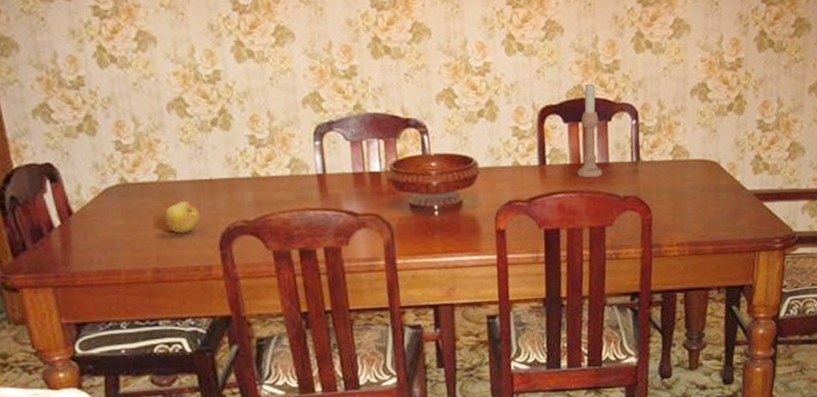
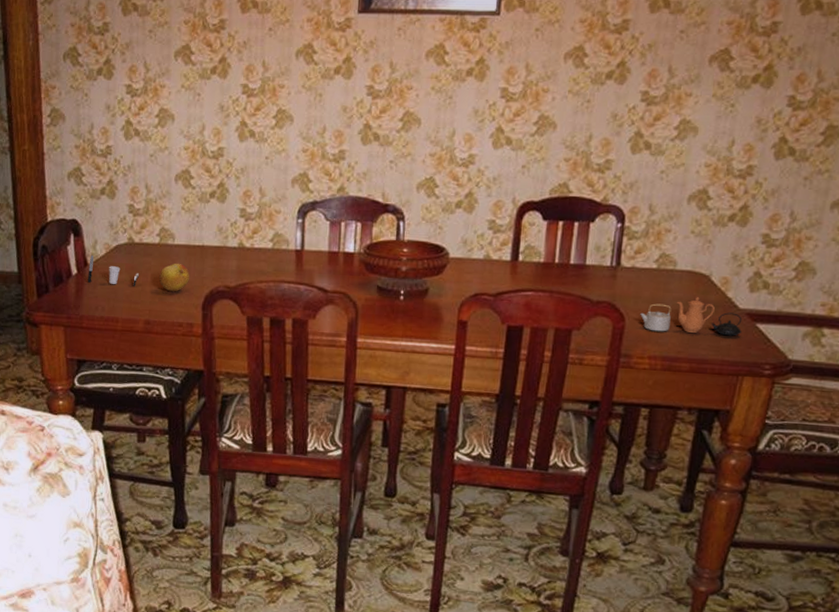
cup: none [74,201,139,235] -> present [88,255,139,286]
candlestick: present [576,83,603,177] -> none [549,182,583,278]
teapot: none [664,183,752,220] -> present [640,297,743,336]

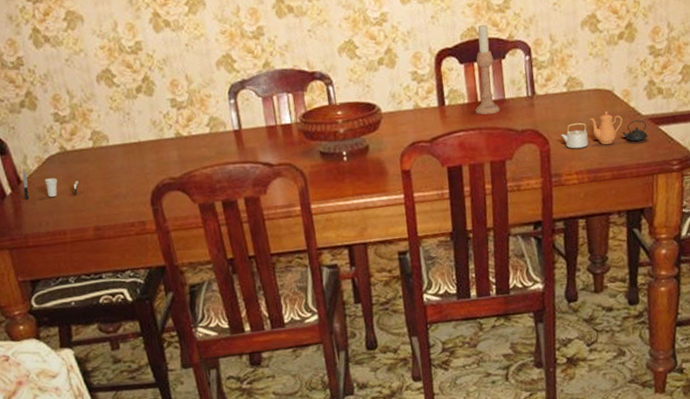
fruit: present [159,263,189,292] -> none [100,163,132,194]
candlestick: none [549,182,583,278] -> present [474,24,500,115]

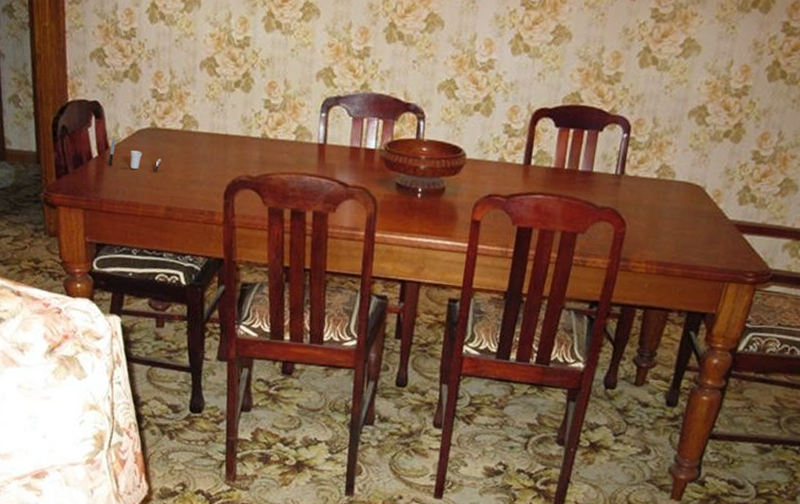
candlestick: present [474,24,500,115] -> none [559,92,594,184]
teapot: present [561,111,648,149] -> none [640,207,731,245]

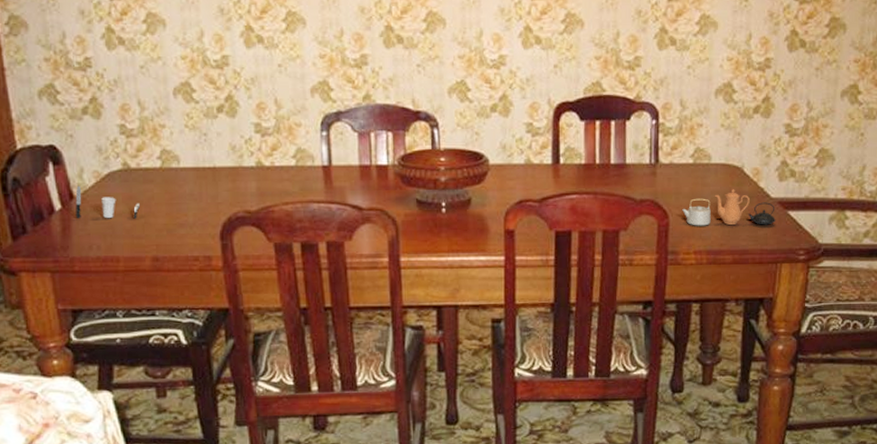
teapot: none [640,207,731,245] -> present [682,189,775,226]

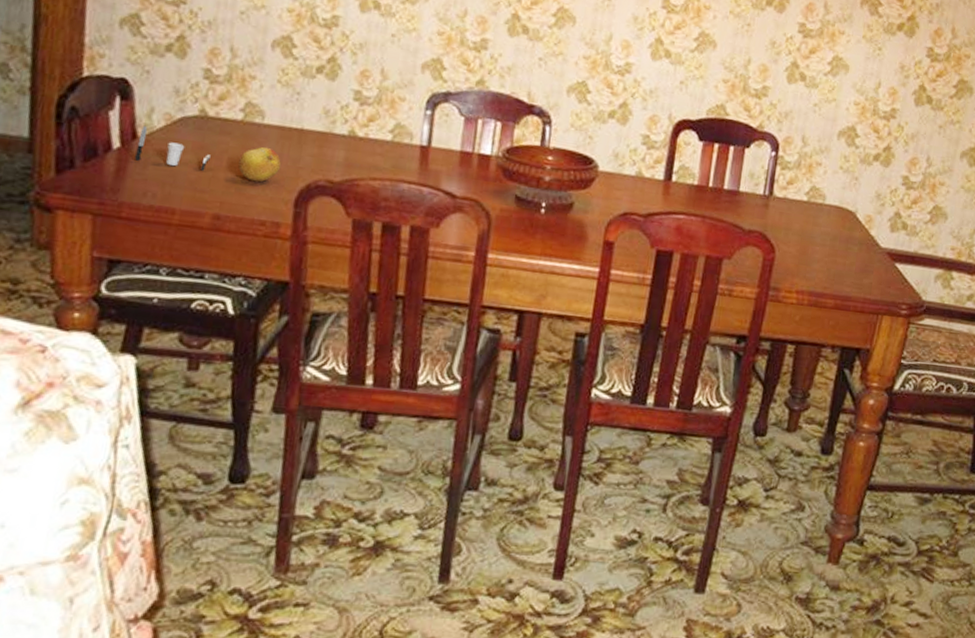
fruit: none [165,188,202,222] -> present [238,146,281,183]
teapot: present [682,189,775,226] -> none [790,233,883,275]

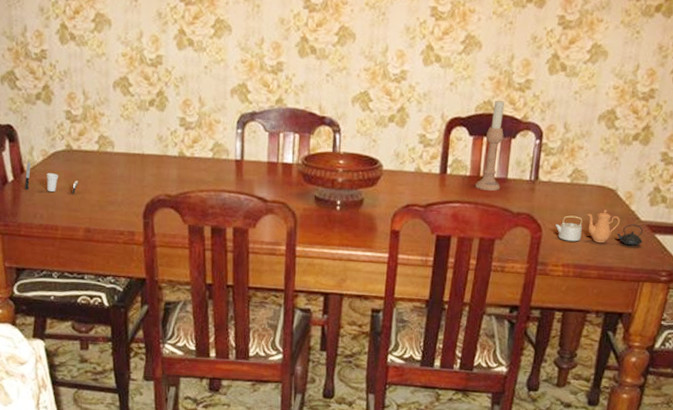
fruit: present [238,146,281,183] -> none [99,171,130,200]
candlestick: none [702,105,740,204] -> present [474,100,505,191]
teapot: none [790,233,883,275] -> present [555,210,644,246]

